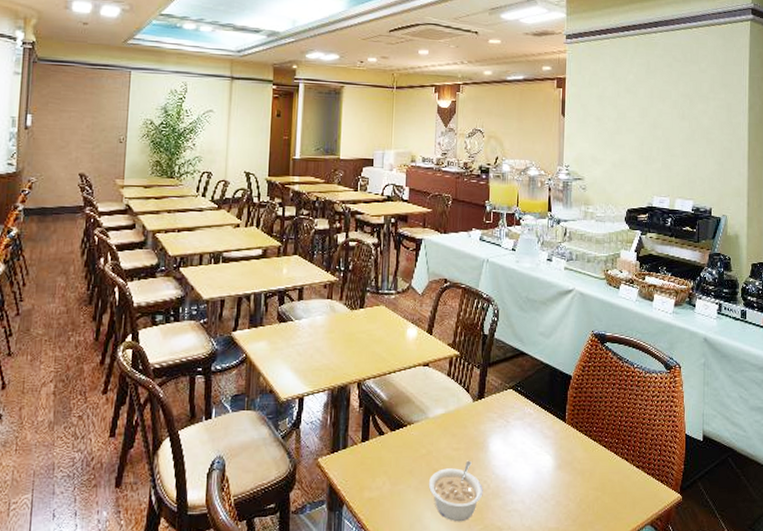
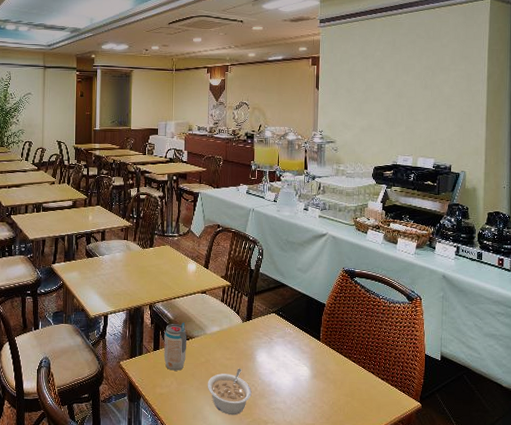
beverage can: none [374,403,404,467] -> present [163,322,187,371]

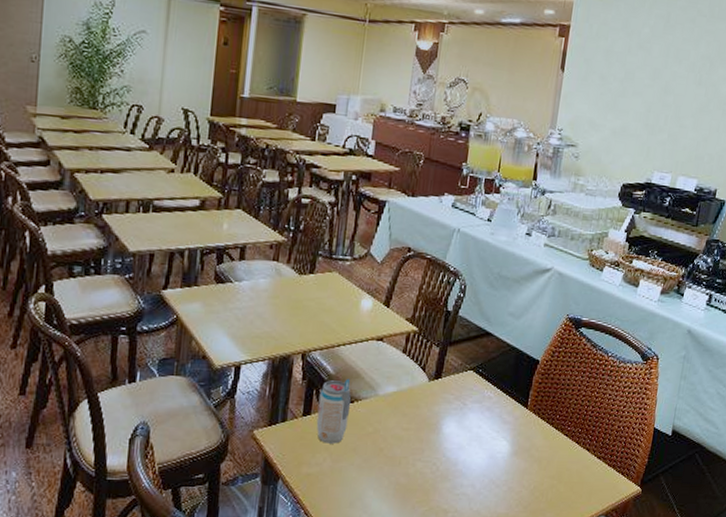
legume: present [207,368,252,415] -> none [372,441,432,503]

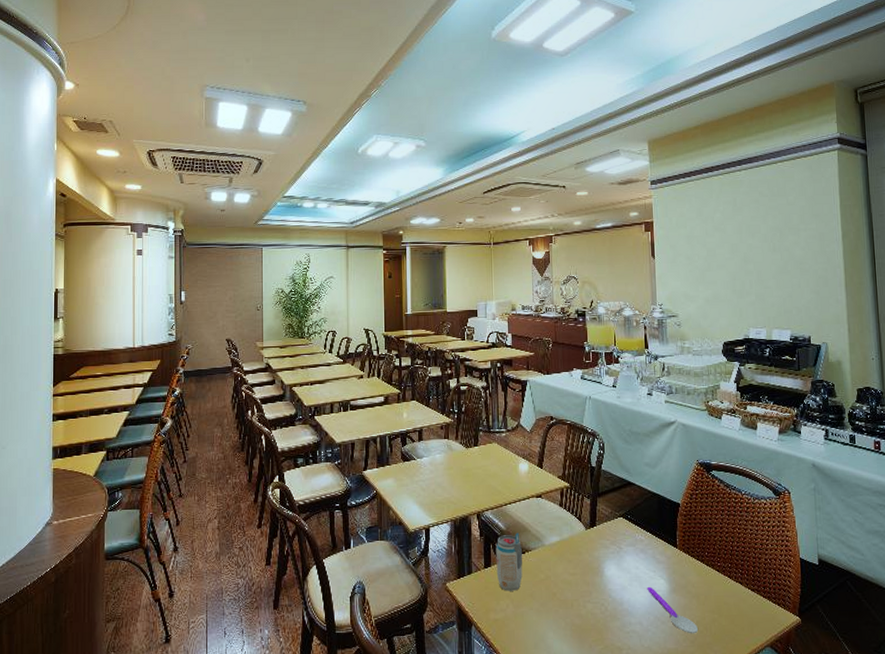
spoon: none [486,447,535,500] -> present [647,586,699,634]

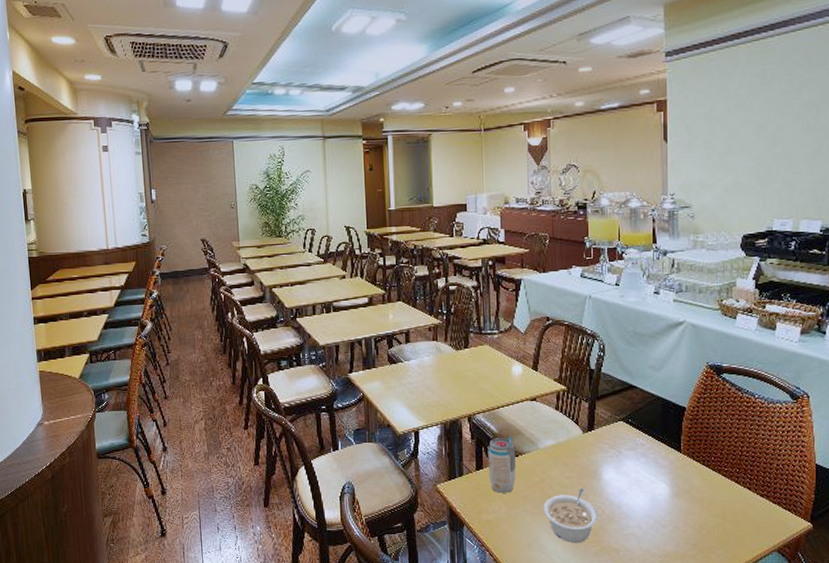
legume: none [548,584,602,642] -> present [543,487,598,543]
spoon: present [647,586,699,634] -> none [647,490,701,538]

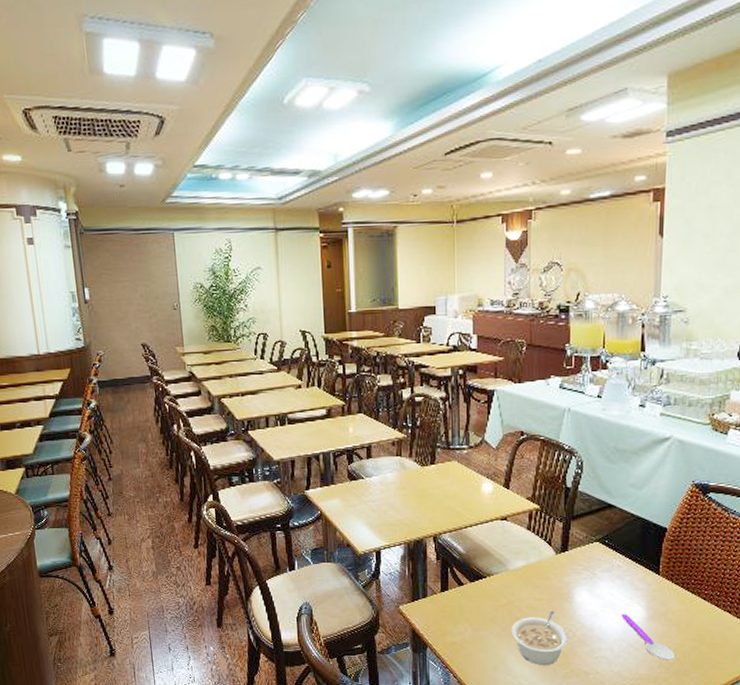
beverage can: present [488,435,516,493] -> none [454,556,483,615]
spoon: none [647,490,701,538] -> present [621,613,676,661]

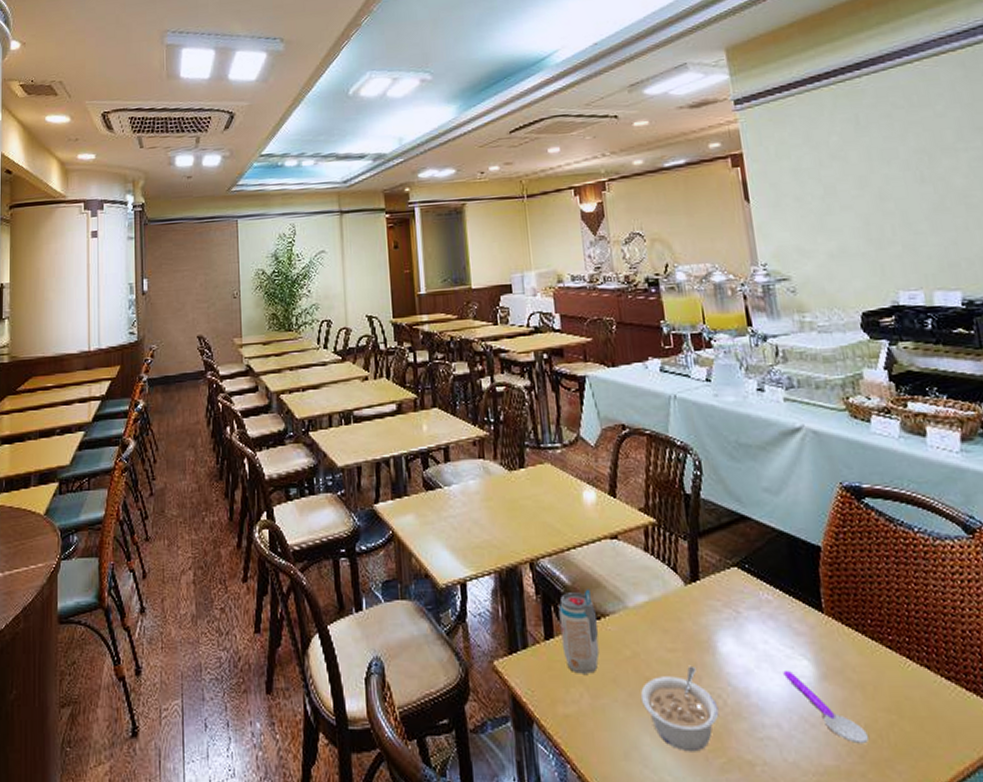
beverage can: none [454,556,483,615] -> present [558,589,600,674]

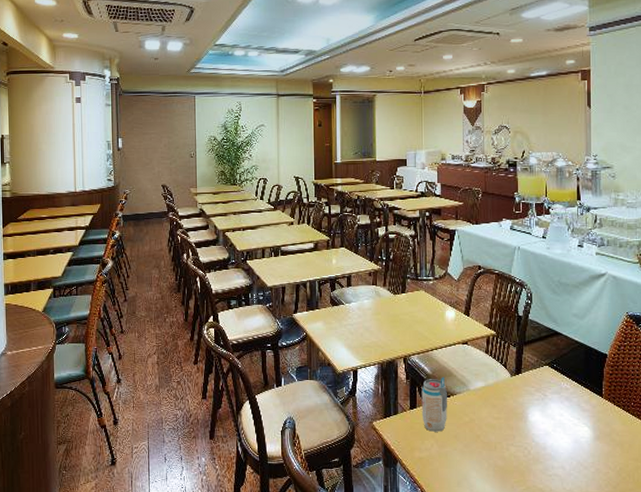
legume: present [640,665,719,752] -> none [472,428,524,483]
spoon: present [783,670,870,745] -> none [571,433,622,480]

